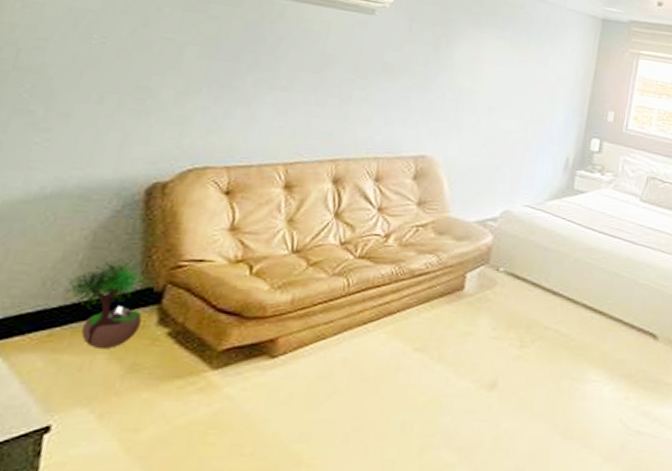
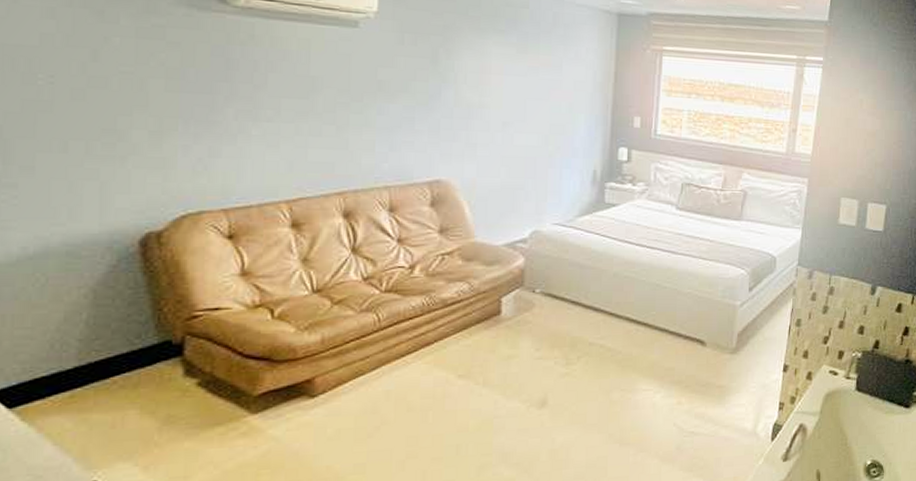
potted tree: present [63,255,145,348] -> none [75,312,166,405]

